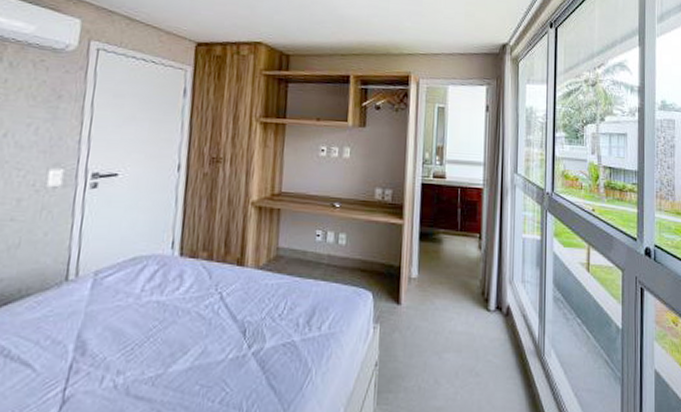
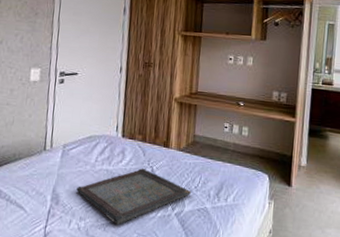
serving tray: none [113,296,275,376] -> present [76,168,192,225]

